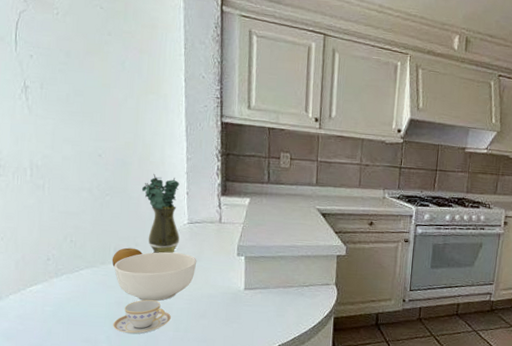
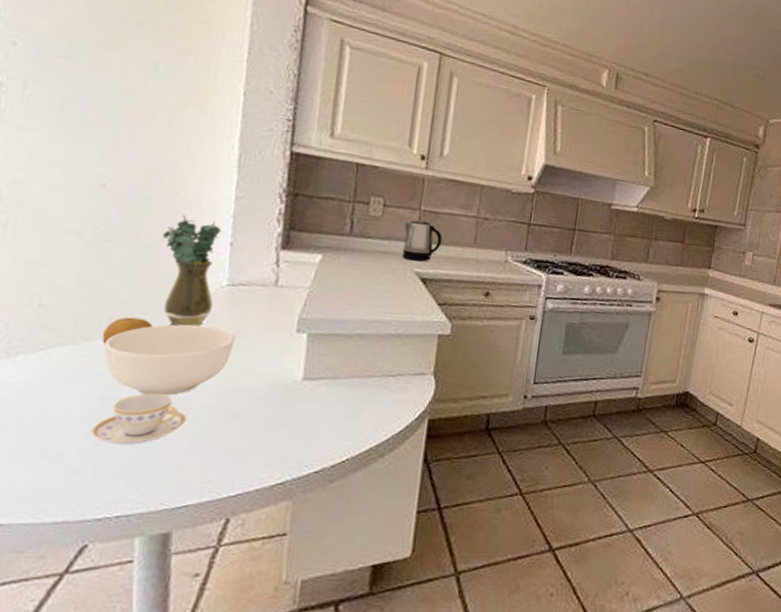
kettle: none [306,169,335,201] -> present [402,219,443,262]

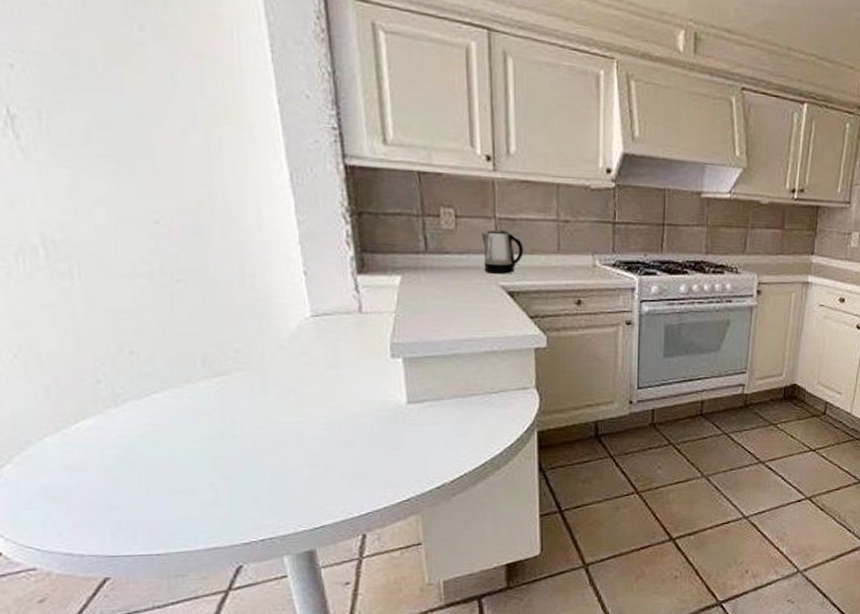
teacup: present [90,393,188,445] -> none [216,428,305,477]
fruit: present [102,317,153,344] -> none [200,356,247,385]
bowl: present [104,324,236,396] -> none [206,358,333,429]
vase: present [162,215,222,327] -> none [232,247,302,361]

